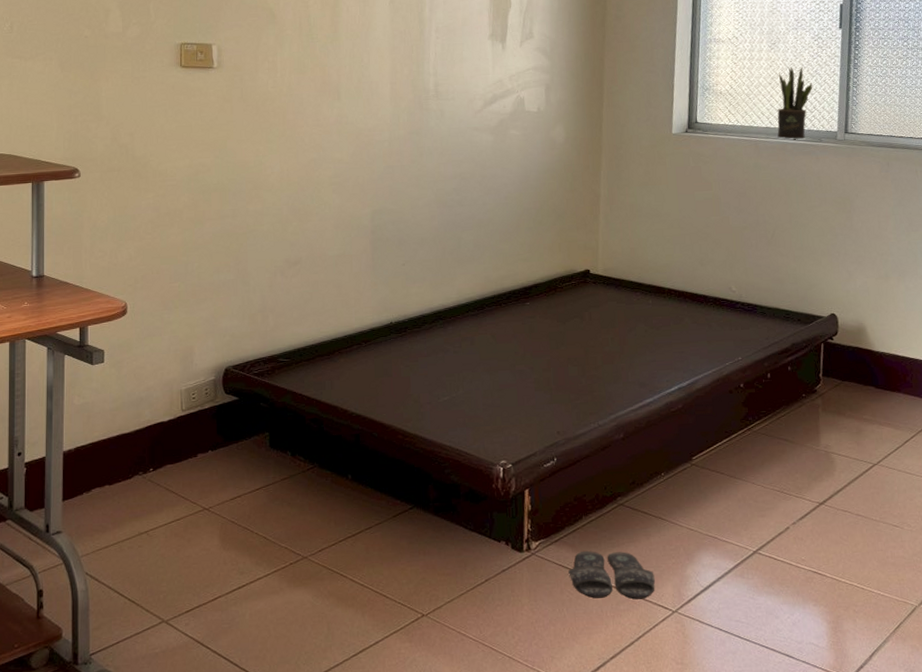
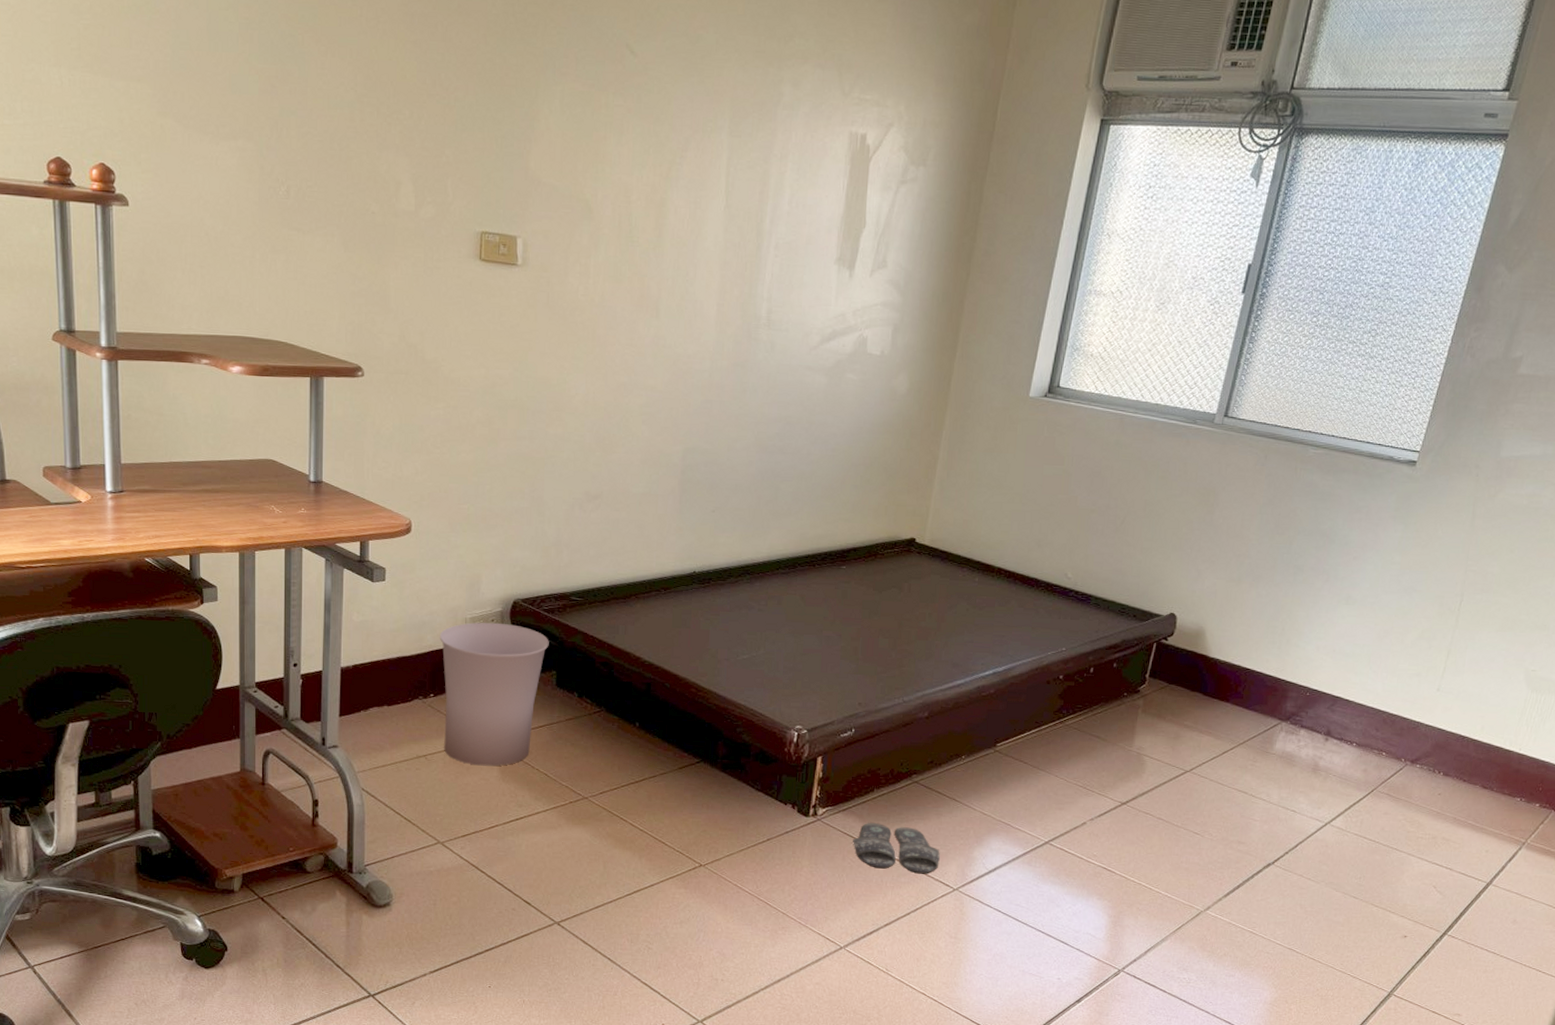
waste bin: none [156,391,261,536] -> present [439,622,549,766]
potted plant: present [777,66,813,139] -> none [1147,332,1199,418]

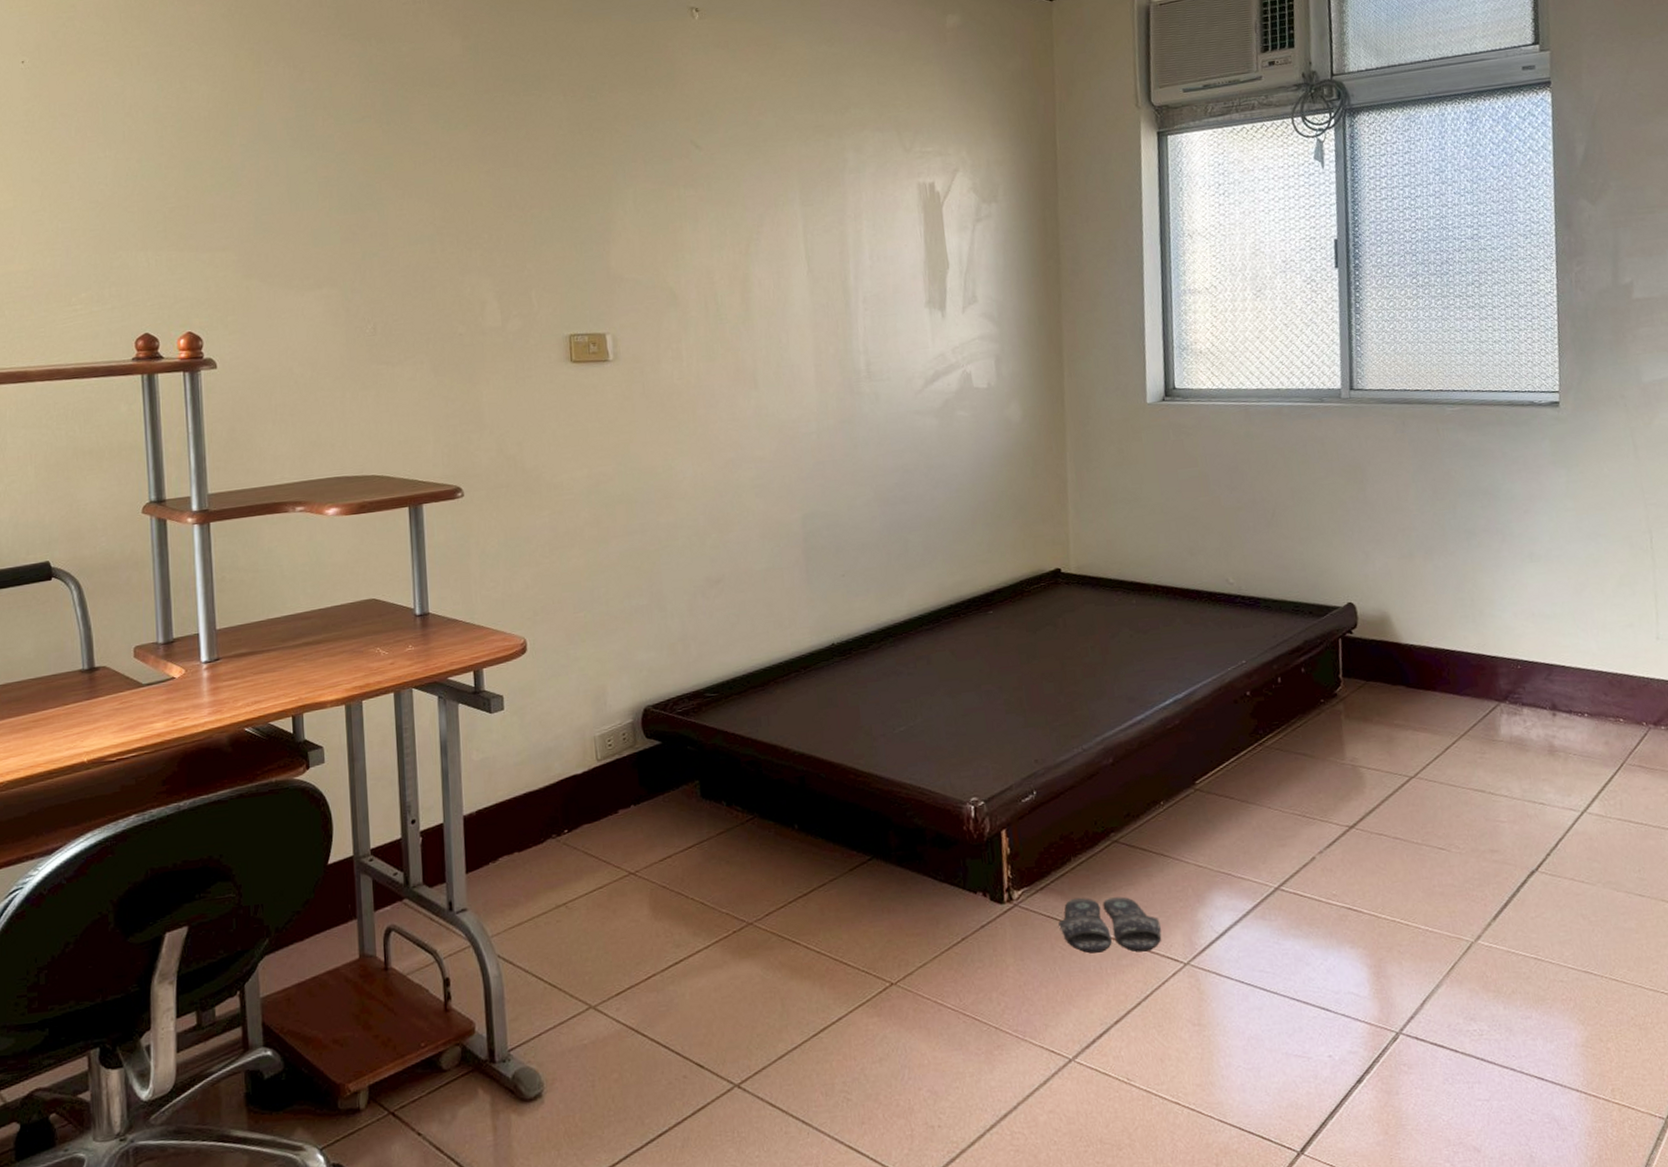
waste bin: present [439,622,549,766] -> none [567,735,688,906]

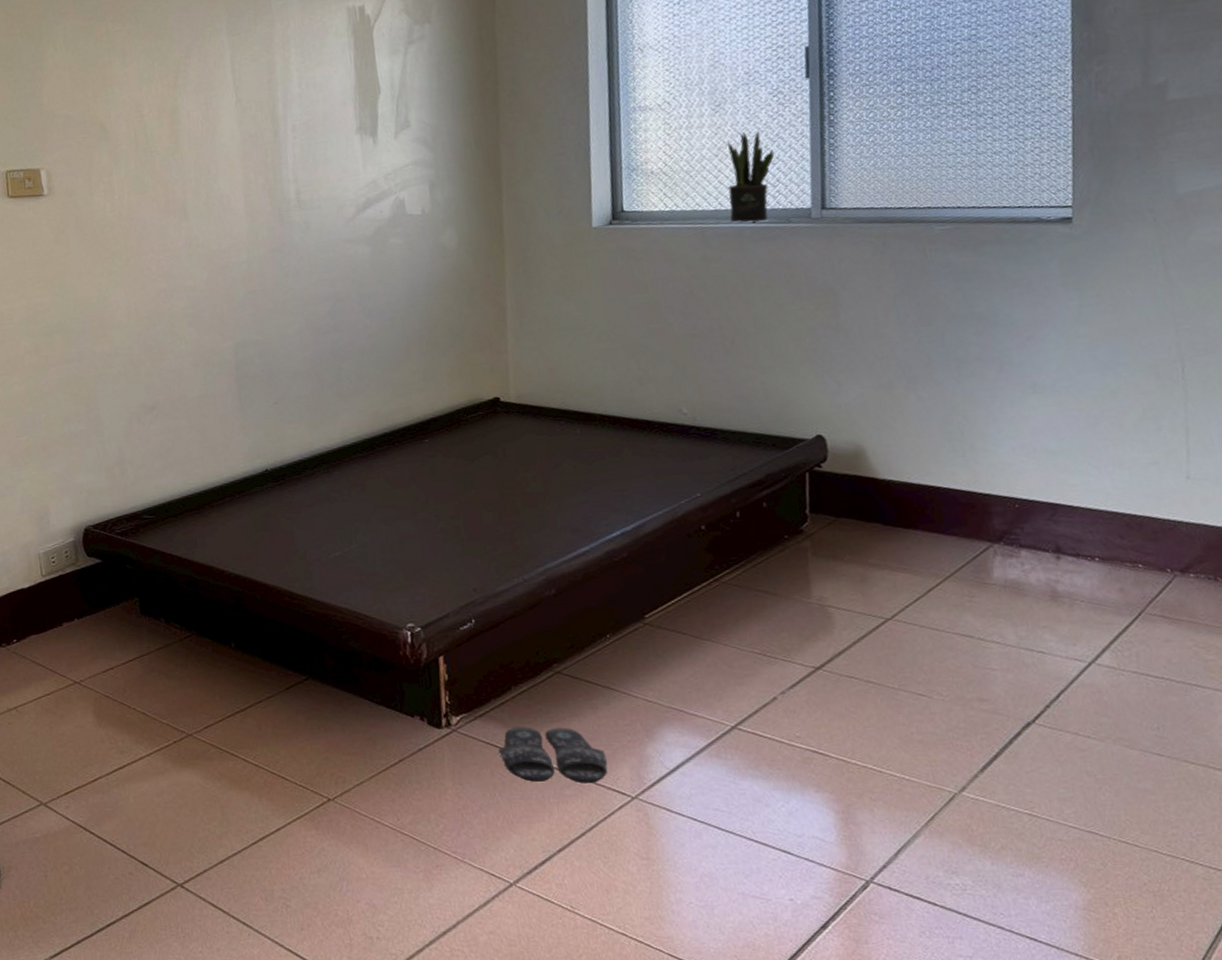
potted plant: none [1267,315,1309,401] -> present [727,131,774,223]

